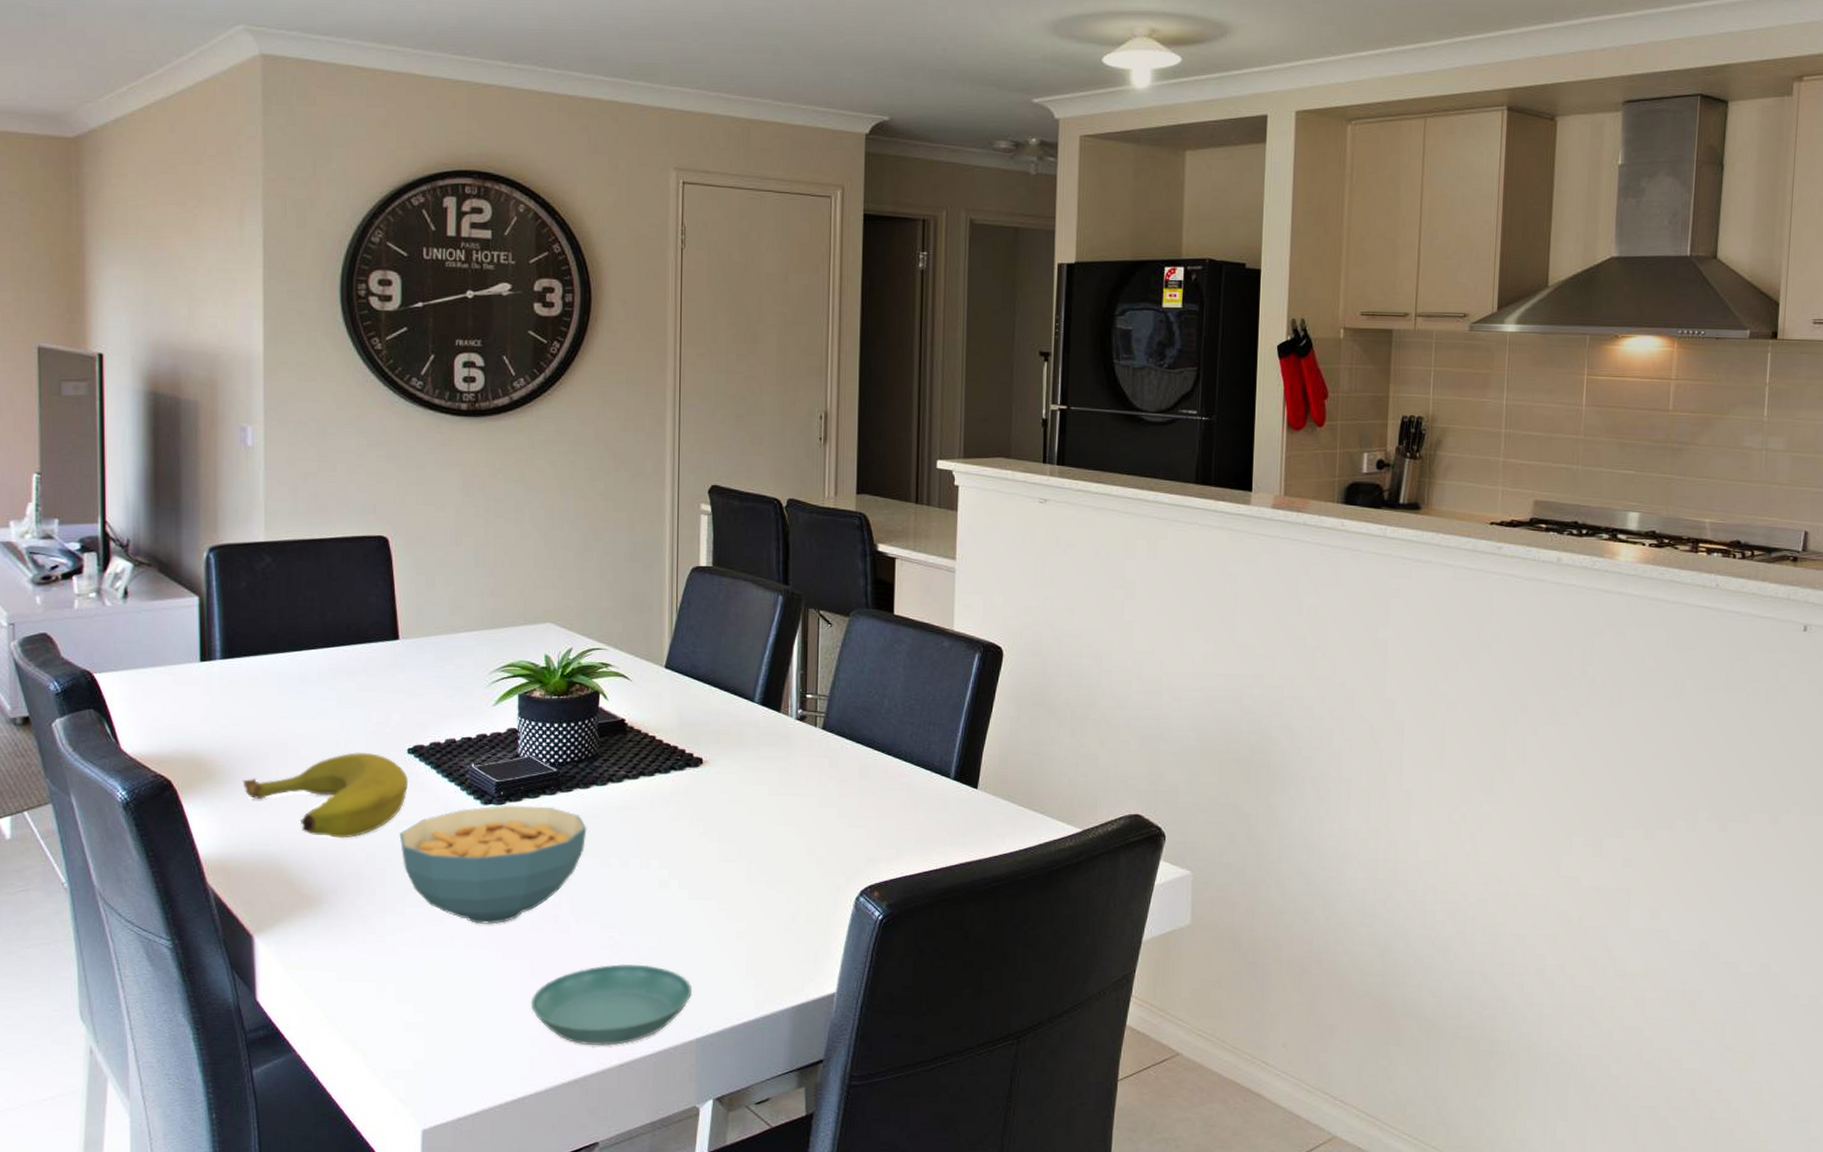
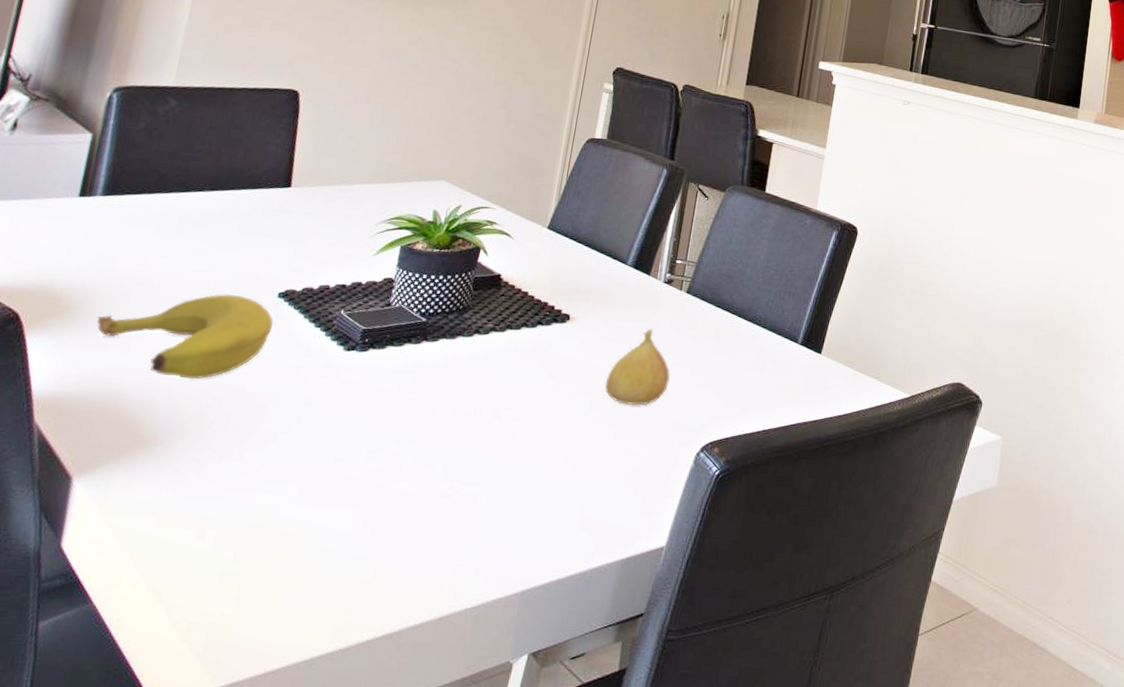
cereal bowl: present [399,805,587,924] -> none [250,352,446,471]
saucer: present [531,963,693,1046] -> none [357,513,525,599]
fruit: none [751,769,818,850] -> present [605,329,670,405]

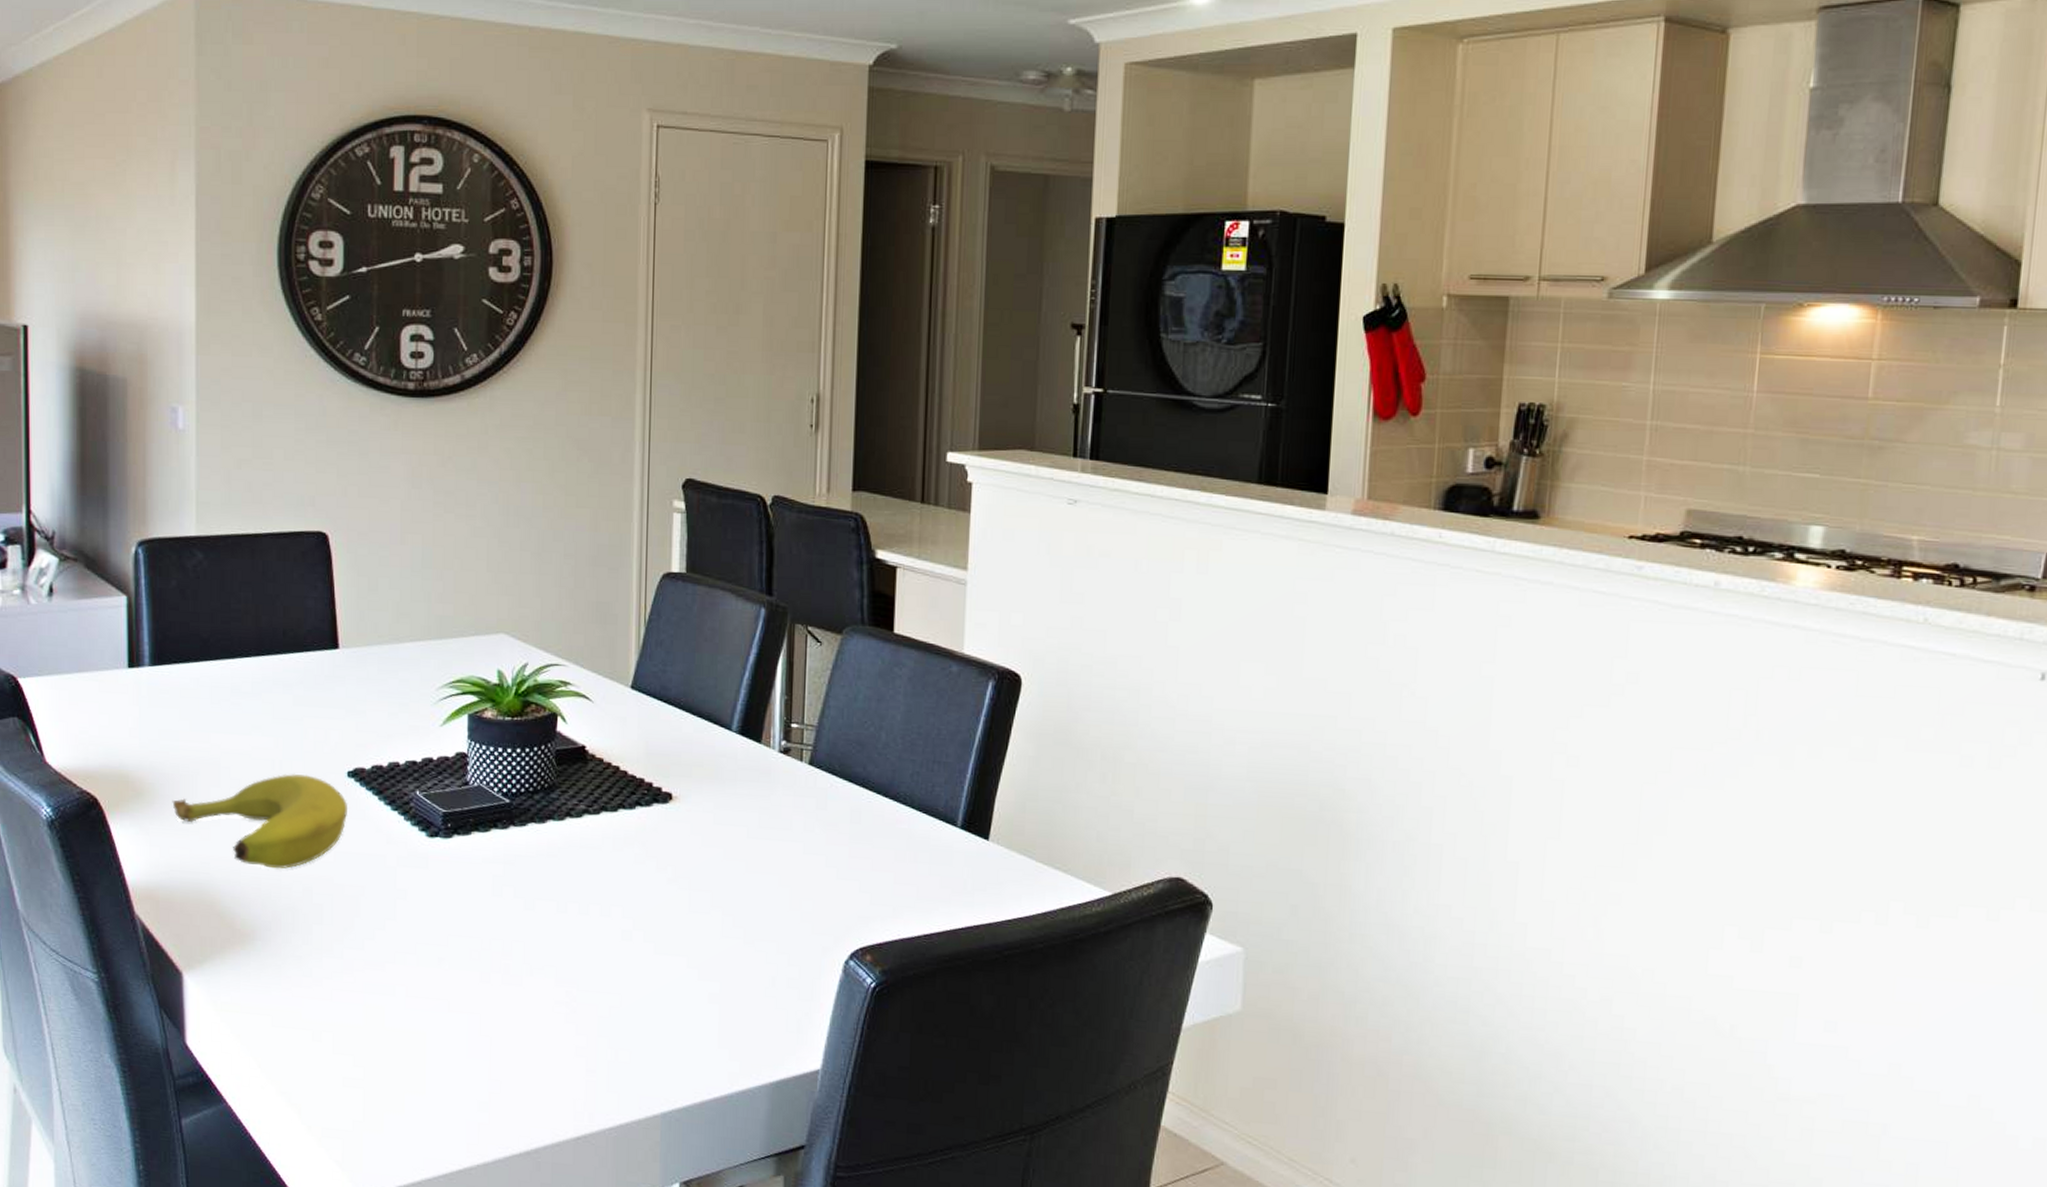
fruit: present [605,329,670,405] -> none [725,809,802,903]

